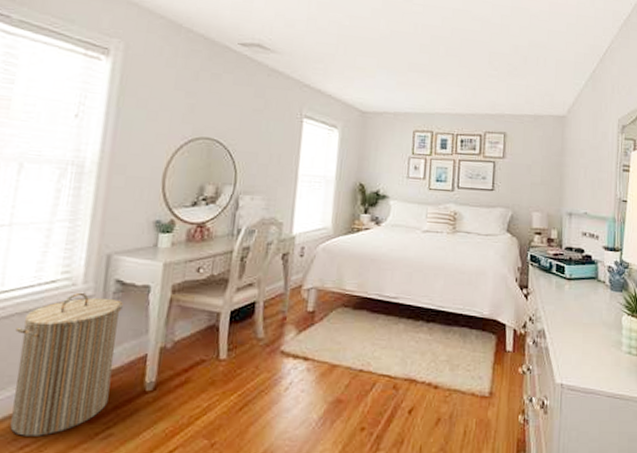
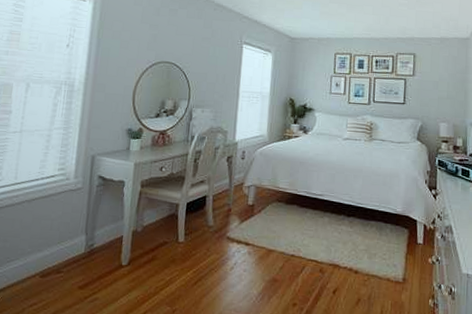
laundry hamper: present [10,292,123,436] -> none [23,185,104,297]

